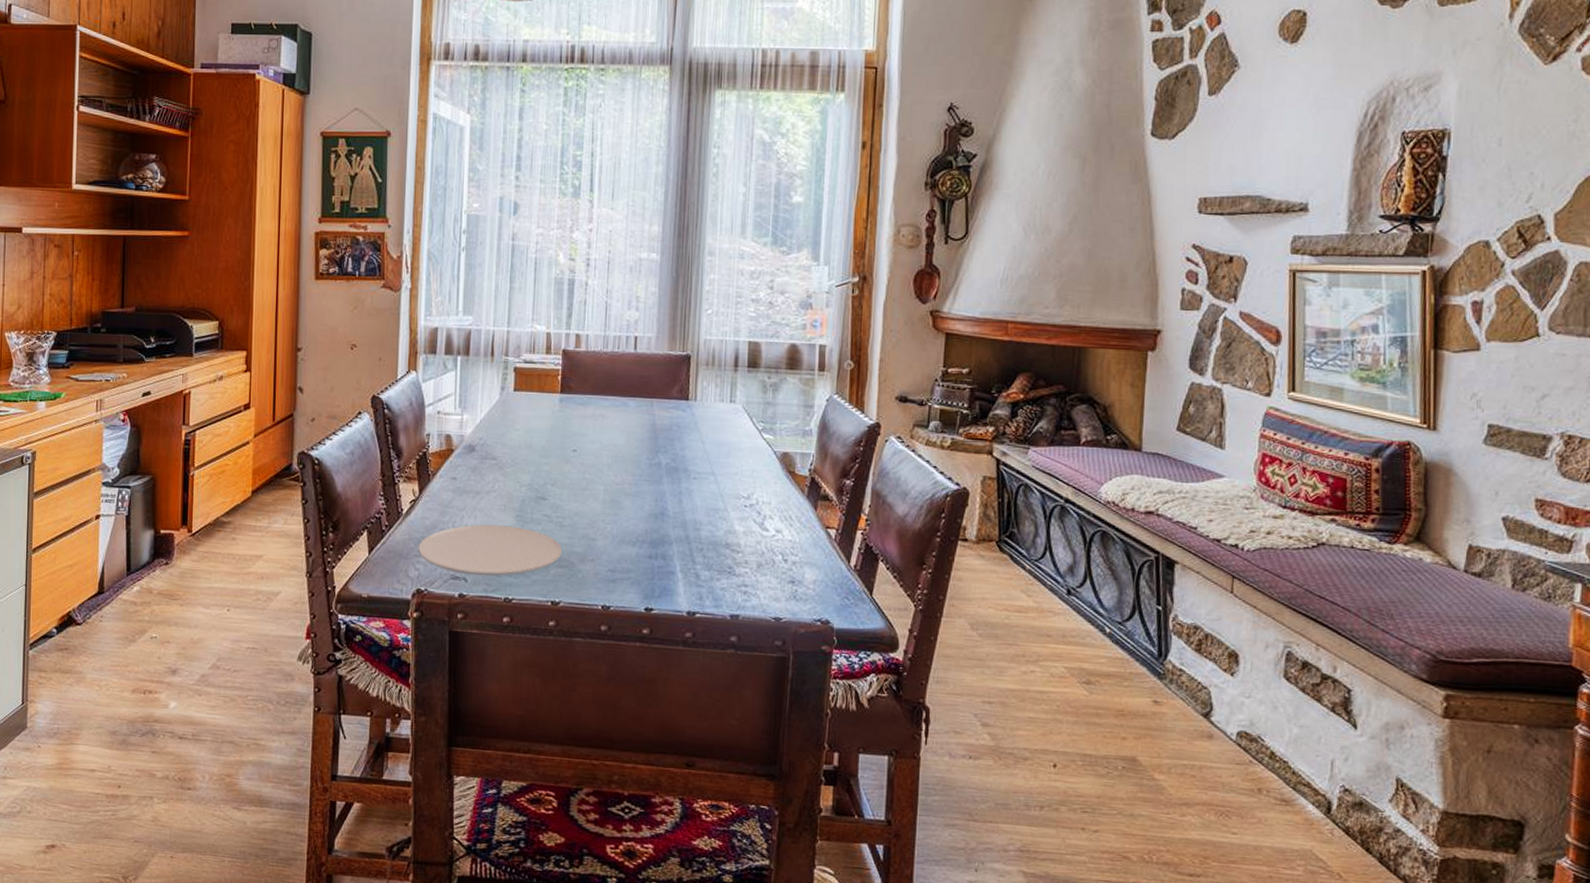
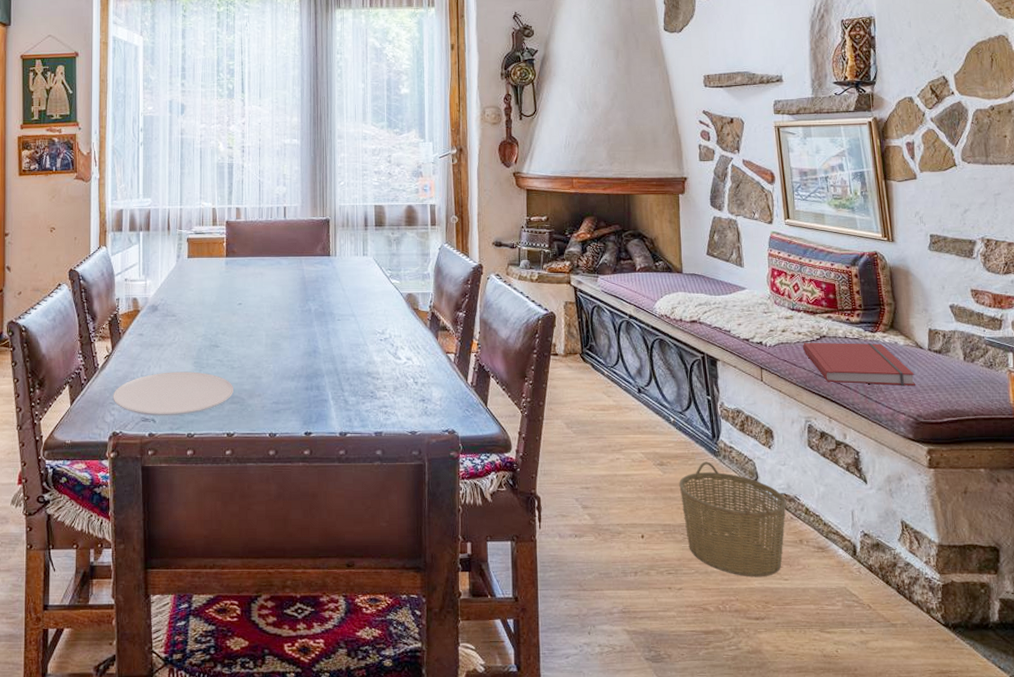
basket: none [1108,684,1247,827] -> present [679,461,787,576]
book: none [1291,549,1441,615] -> present [802,342,916,387]

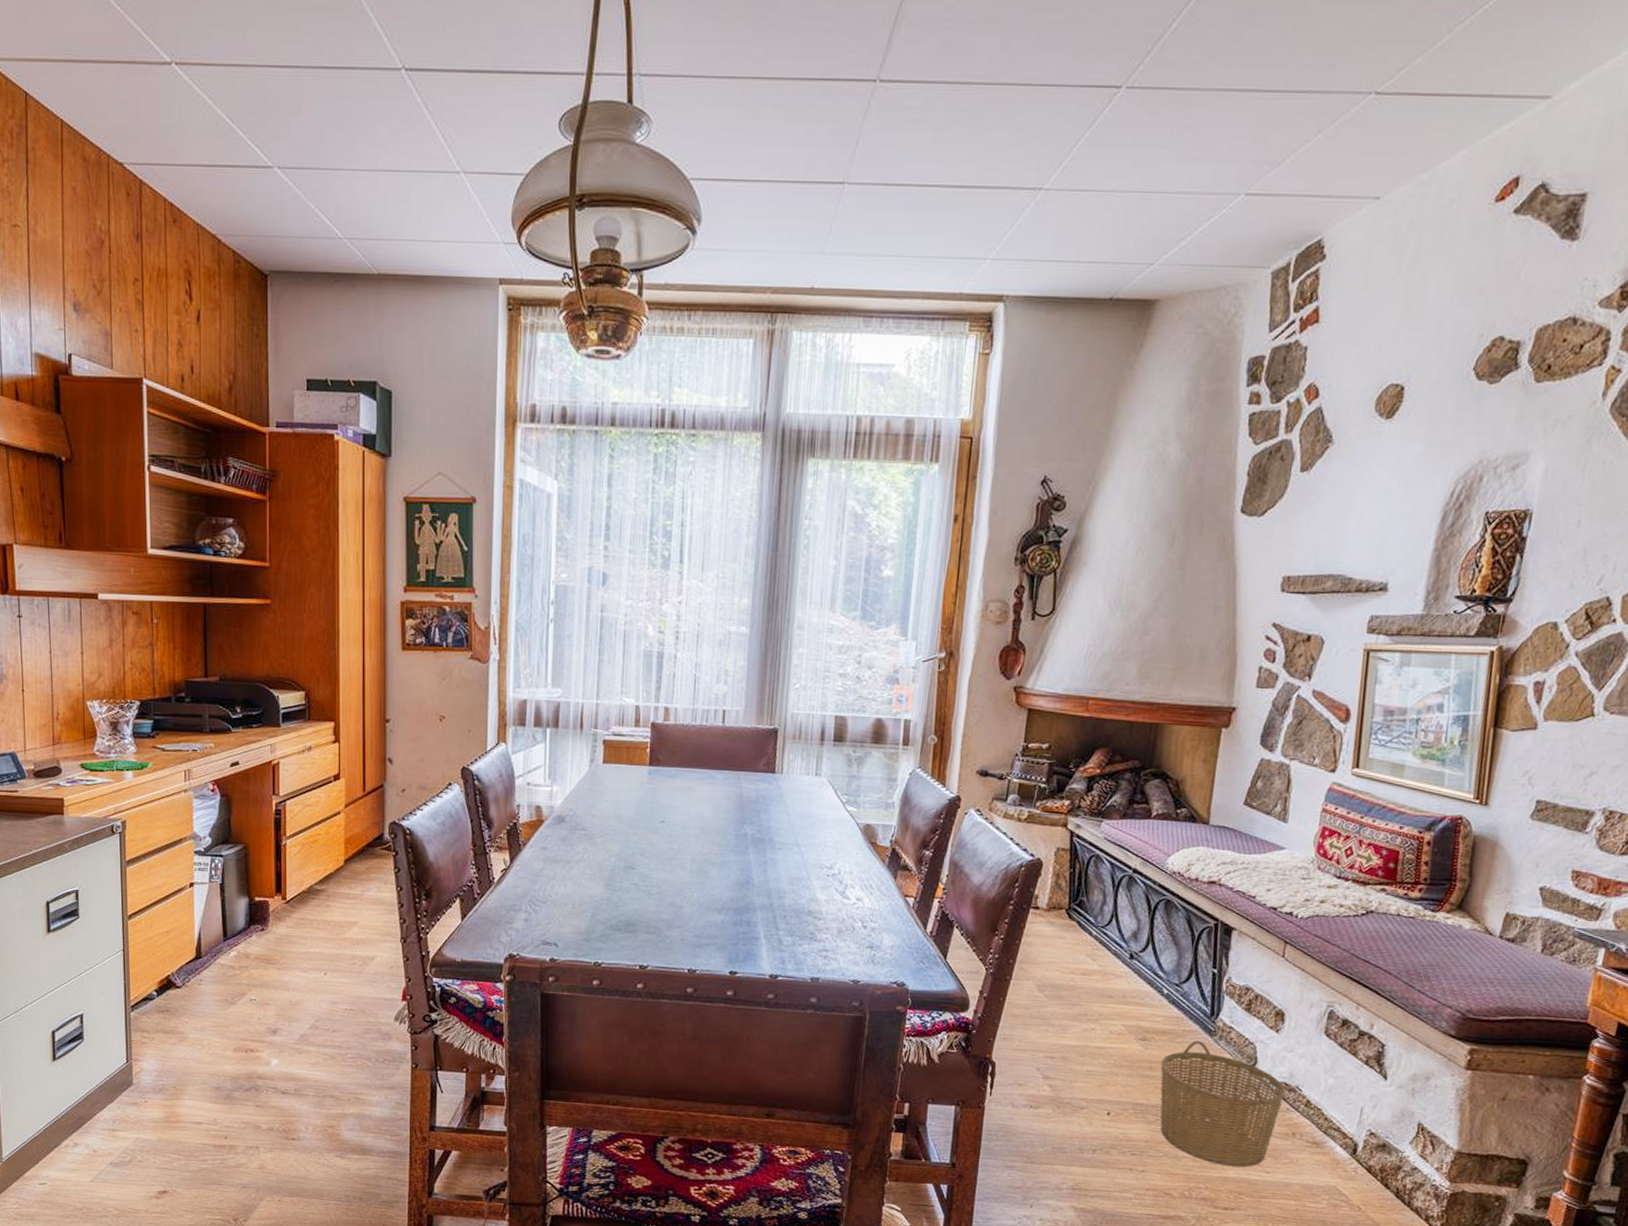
plate: present [113,371,233,417] -> none [510,892,650,942]
book: present [802,342,916,387] -> none [1341,917,1475,977]

